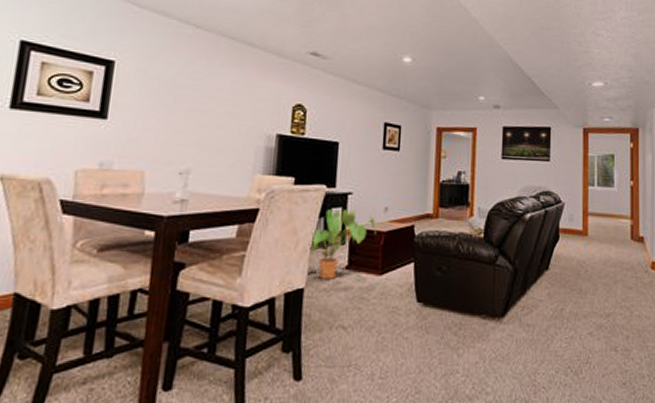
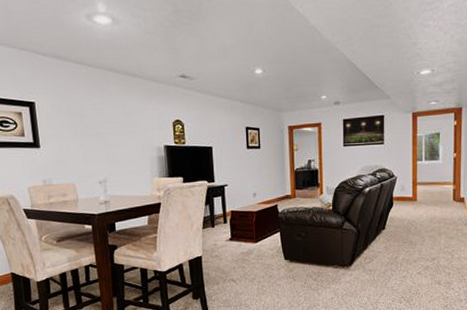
house plant: present [310,209,377,279] -> none [201,197,249,249]

